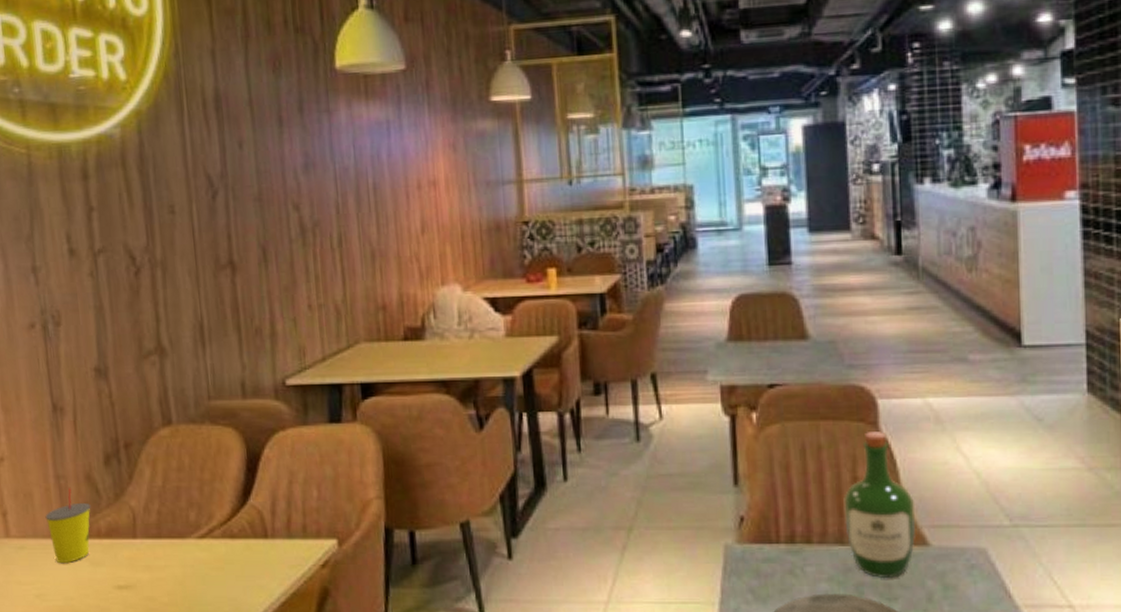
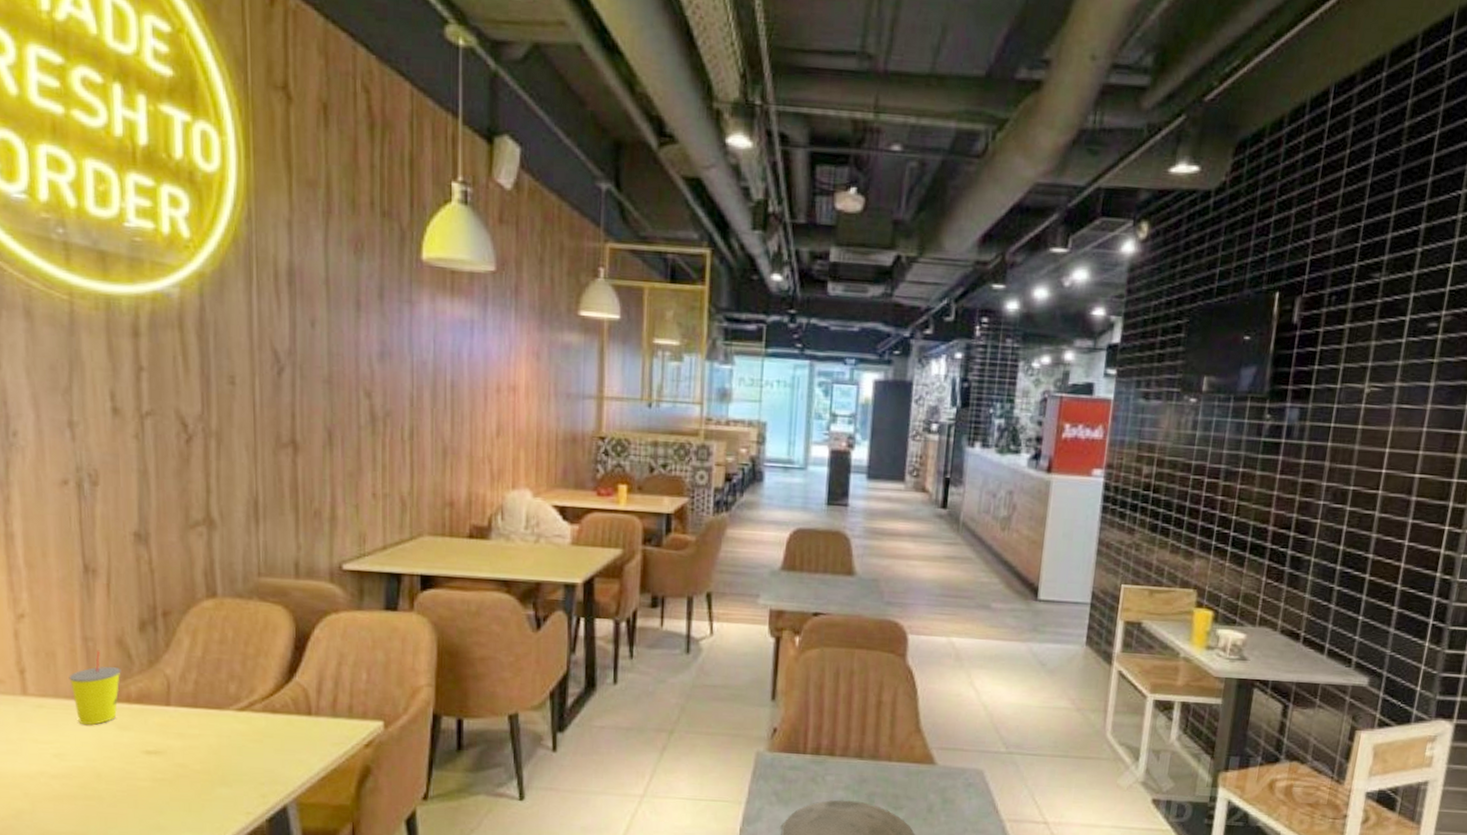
wine bottle: present [843,432,917,579] -> none [866,662,928,791]

